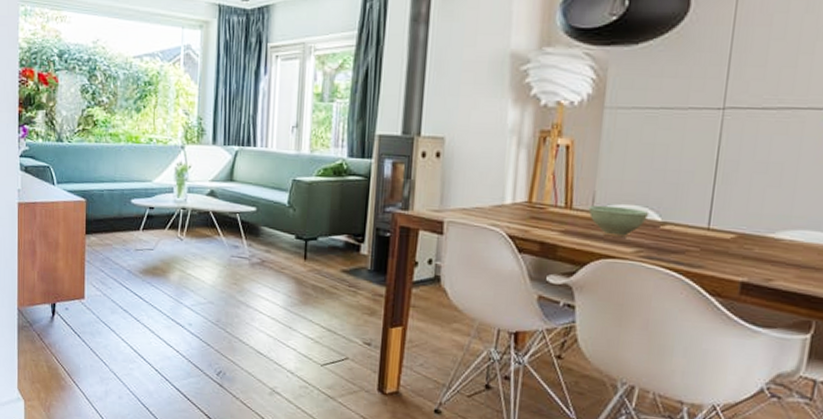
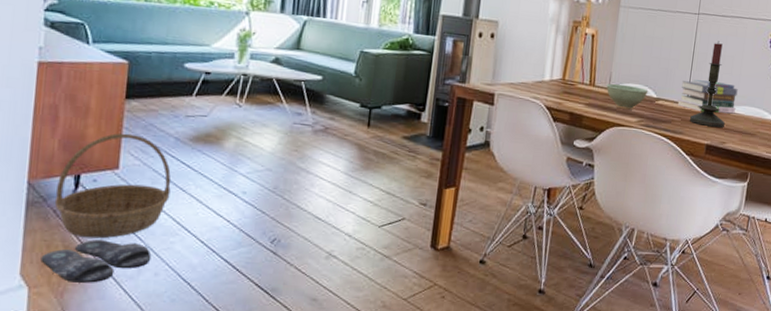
slippers: none [31,362,114,400] -> present [40,240,151,283]
basket: none [38,266,127,361] -> present [54,133,171,239]
books: none [693,196,792,241] -> present [677,79,738,114]
candle: none [714,143,771,259] -> present [690,41,725,127]

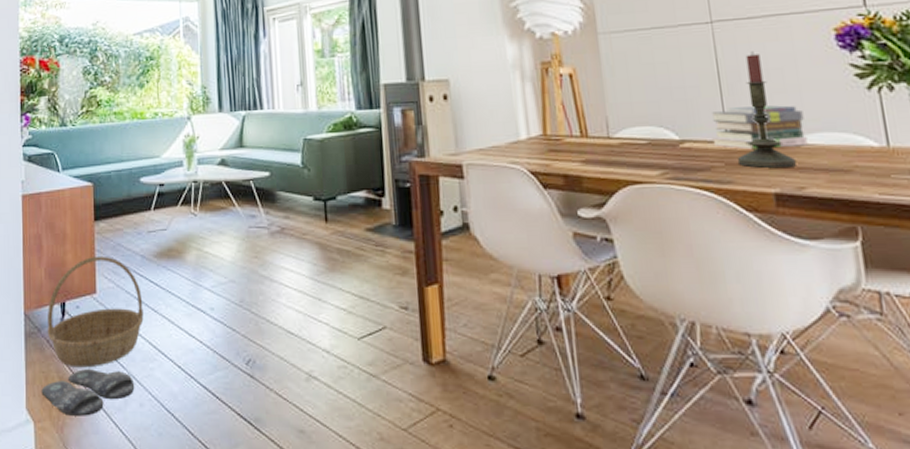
bowl: present [606,83,649,110] -> none [604,129,666,161]

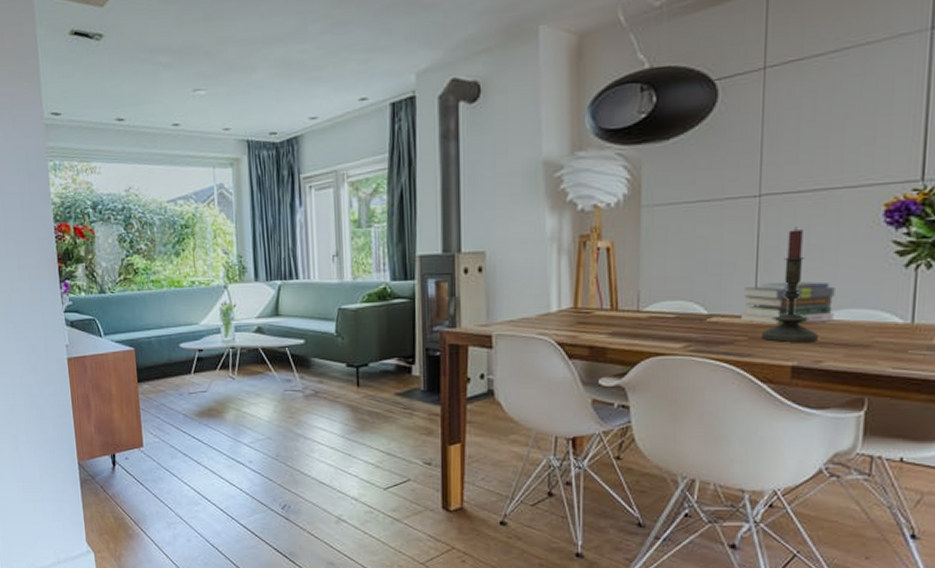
slippers: present [41,369,134,416] -> none [98,511,181,548]
basket: present [47,255,144,368] -> none [99,414,188,509]

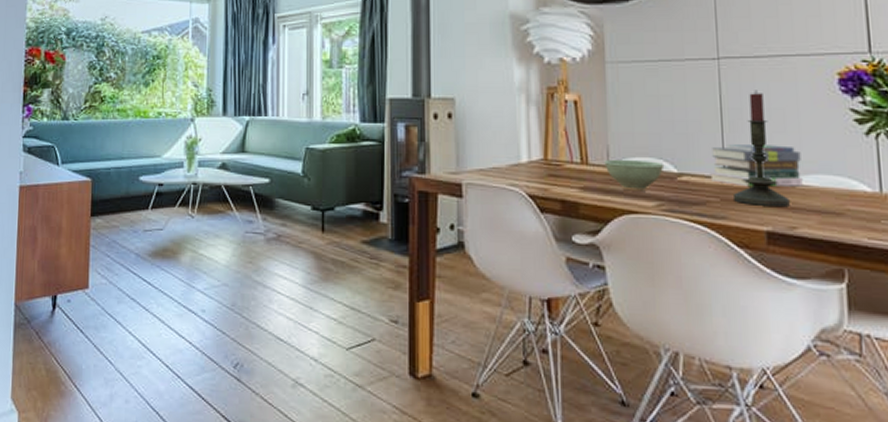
bowl: none [634,303,695,334] -> present [604,159,665,191]

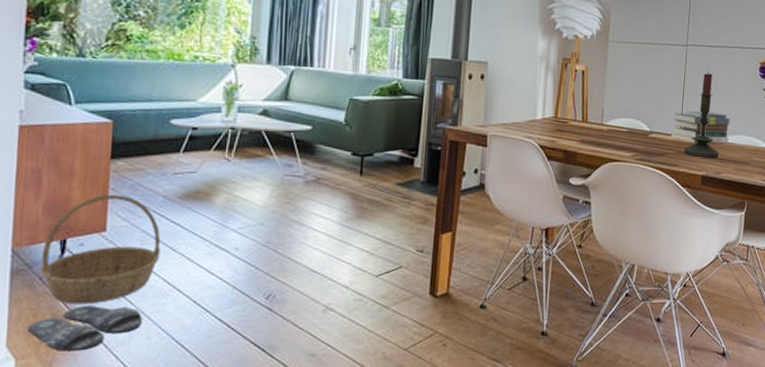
slippers: none [27,363,120,409] -> present [27,306,142,351]
basket: none [36,251,135,362] -> present [40,194,161,304]
bowl: present [604,159,665,191] -> none [599,119,641,145]

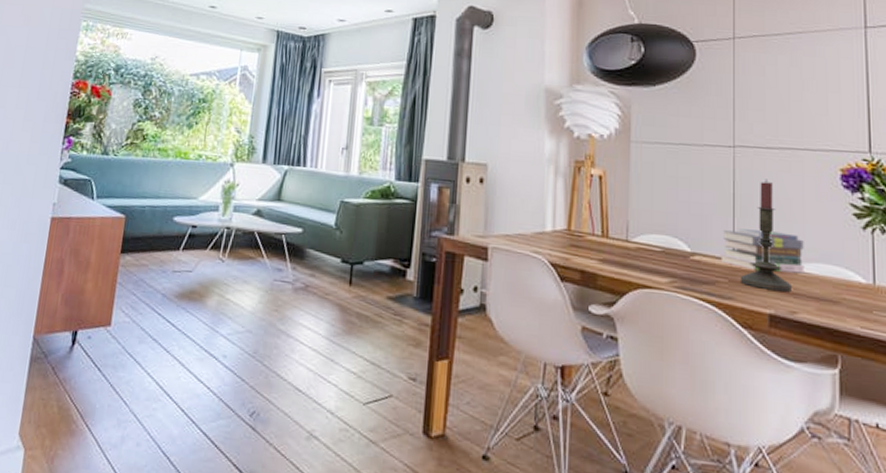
slippers: present [27,306,142,351] -> none [37,401,134,449]
basket: present [40,194,161,304] -> none [53,288,157,400]

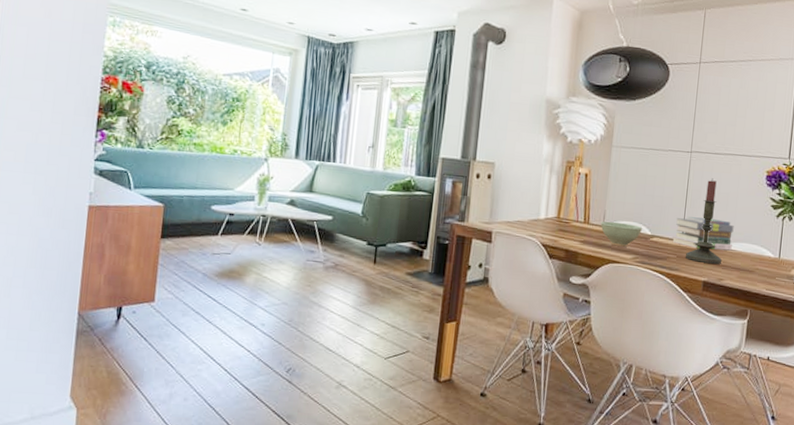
bowl: none [623,234,679,268] -> present [600,221,643,247]

